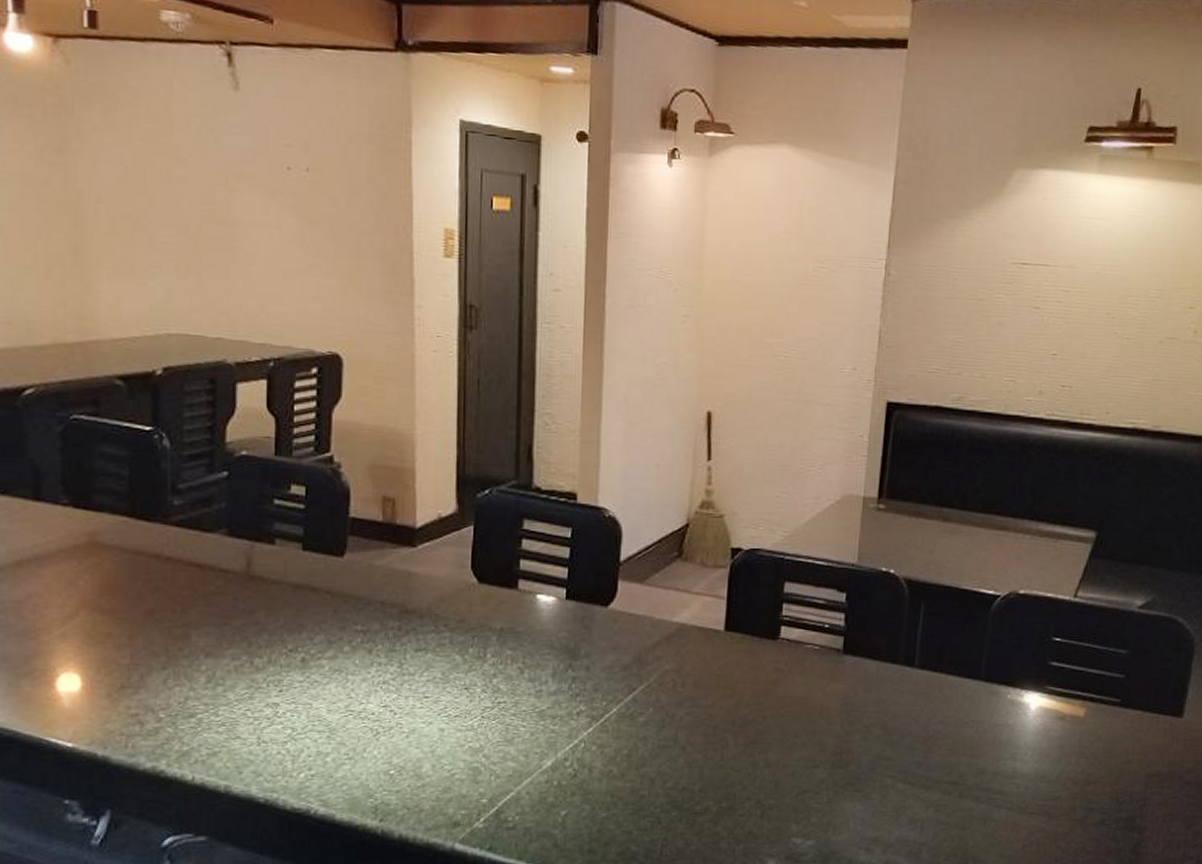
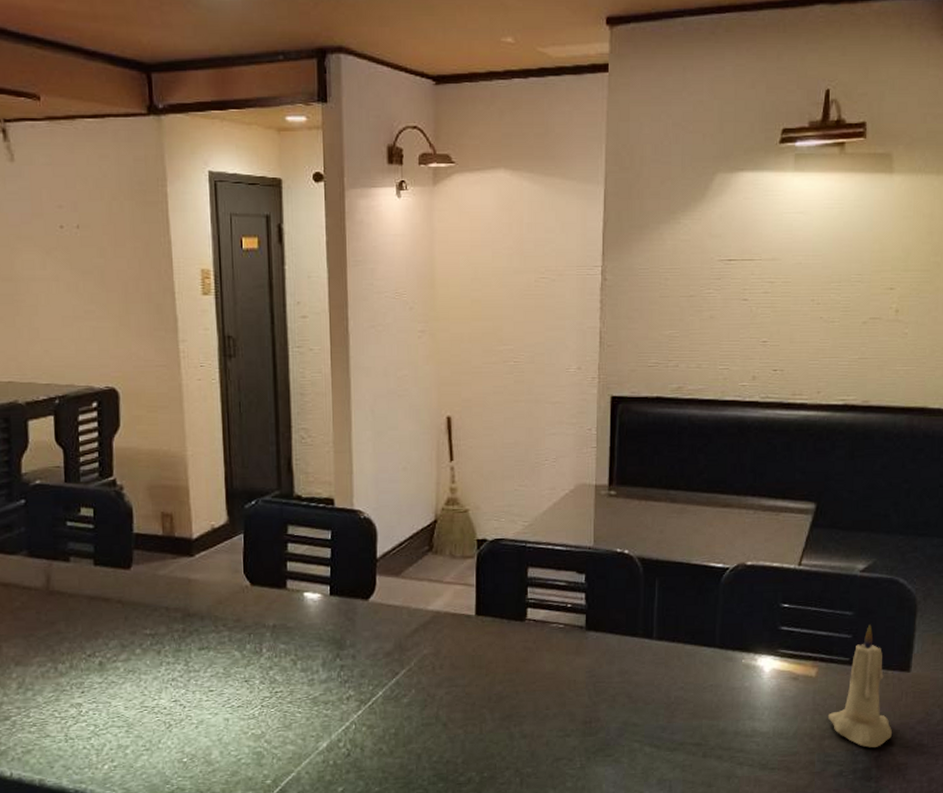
candle: none [1093,665,1160,796] -> present [827,624,892,748]

